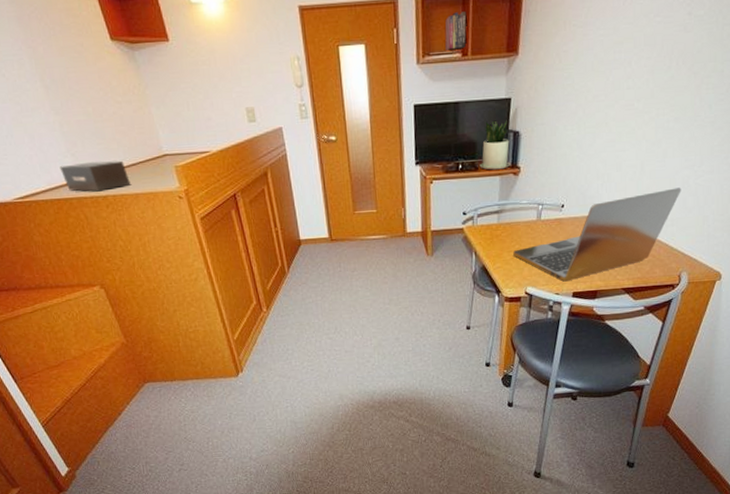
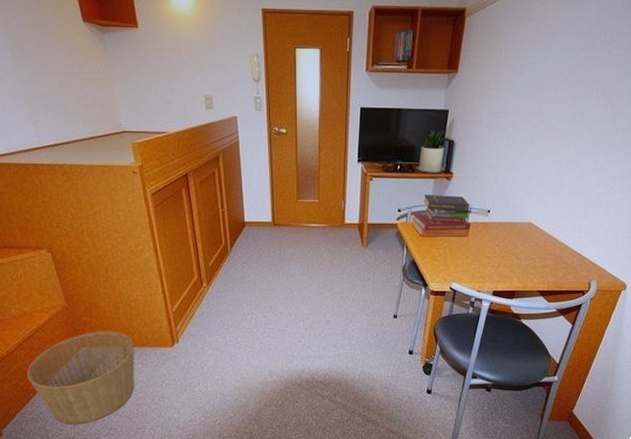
box: present [59,160,131,192] -> none [20,131,88,160]
basket: none [93,364,203,463] -> present [27,331,135,425]
books: none [478,192,544,240] -> present [411,195,472,237]
laptop: present [513,188,681,282] -> none [441,204,595,281]

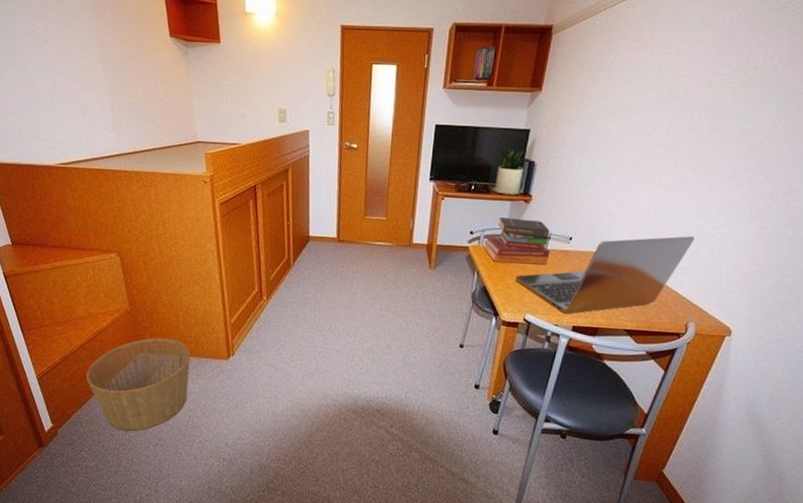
laptop: none [441,204,595,281] -> present [516,236,695,314]

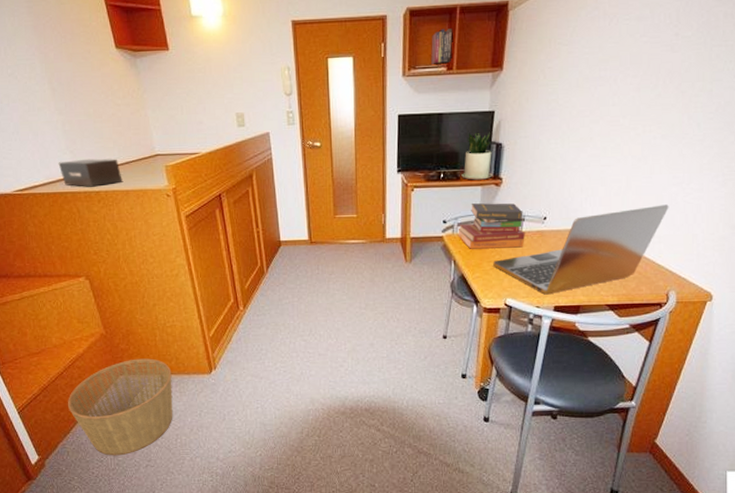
box: none [103,139,163,167] -> present [58,158,123,187]

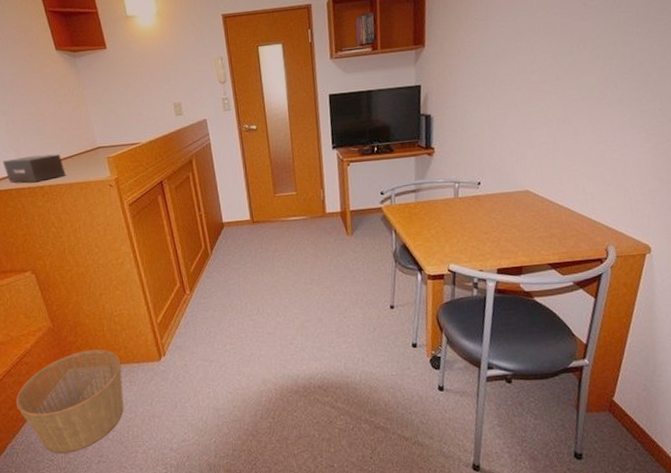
books: present [458,203,526,249] -> none [395,171,462,218]
planter: present [461,131,493,180] -> none [394,104,425,152]
laptop: present [493,204,669,295] -> none [433,162,598,258]

